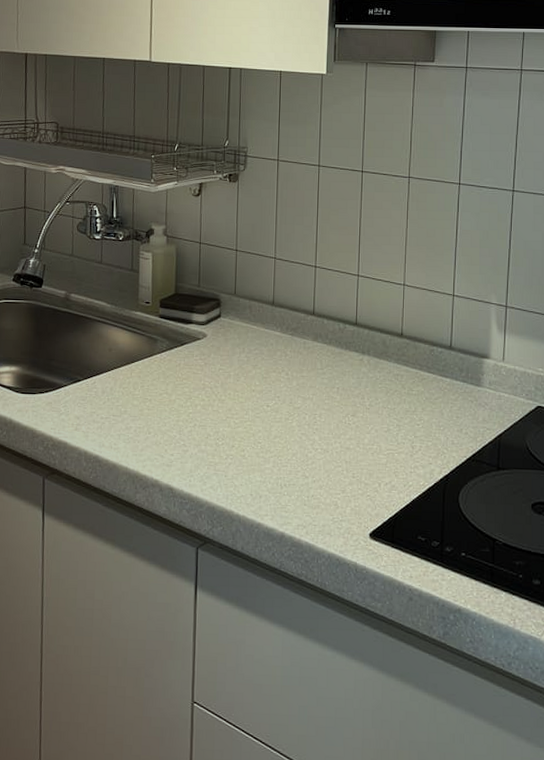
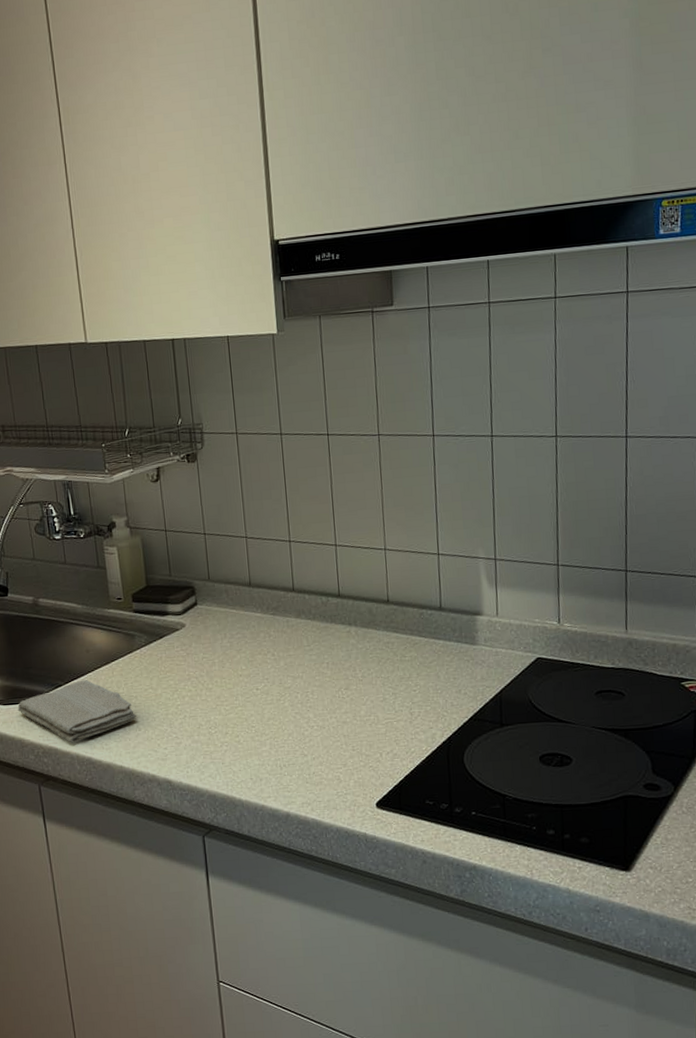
washcloth: none [34,377,149,439] -> present [17,680,137,743]

